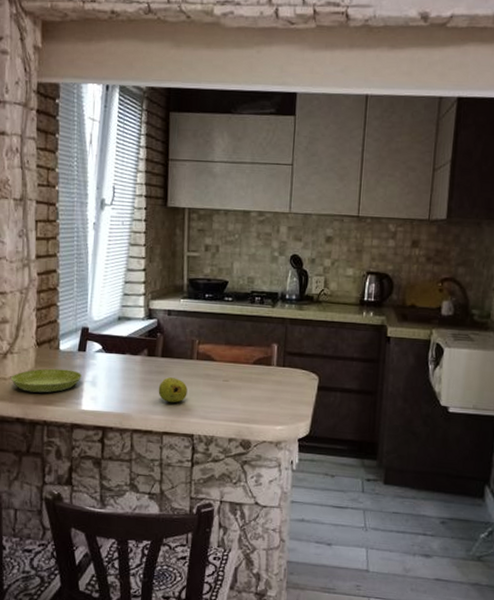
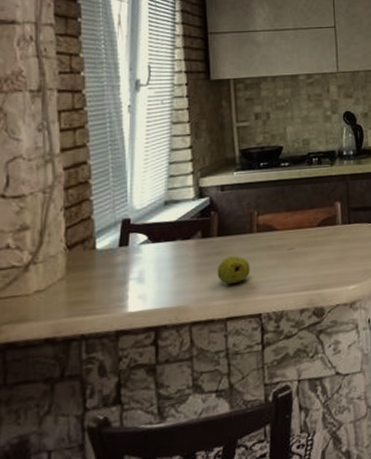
saucer: present [11,368,82,393] -> none [36,269,125,305]

